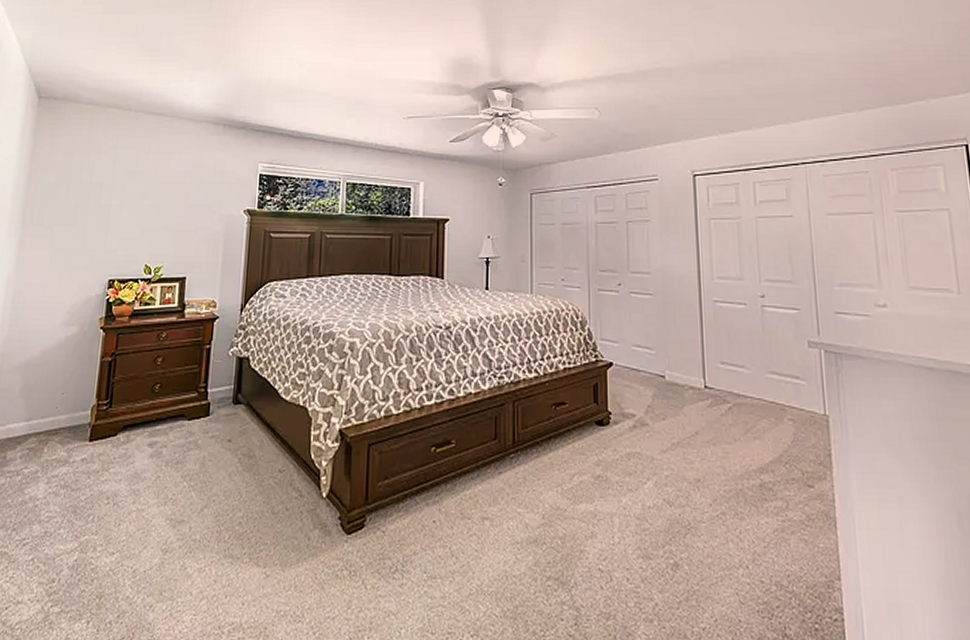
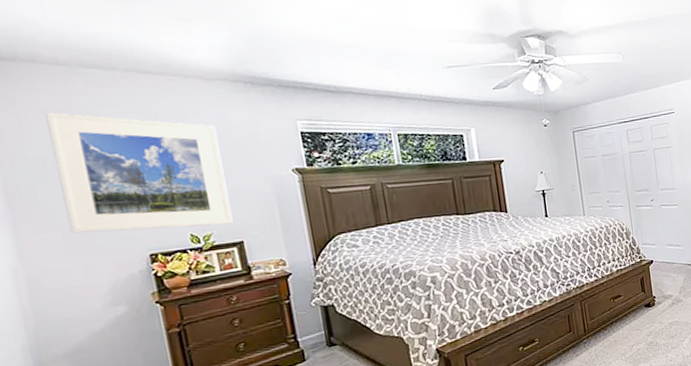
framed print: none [58,144,191,259] -> present [45,112,234,233]

